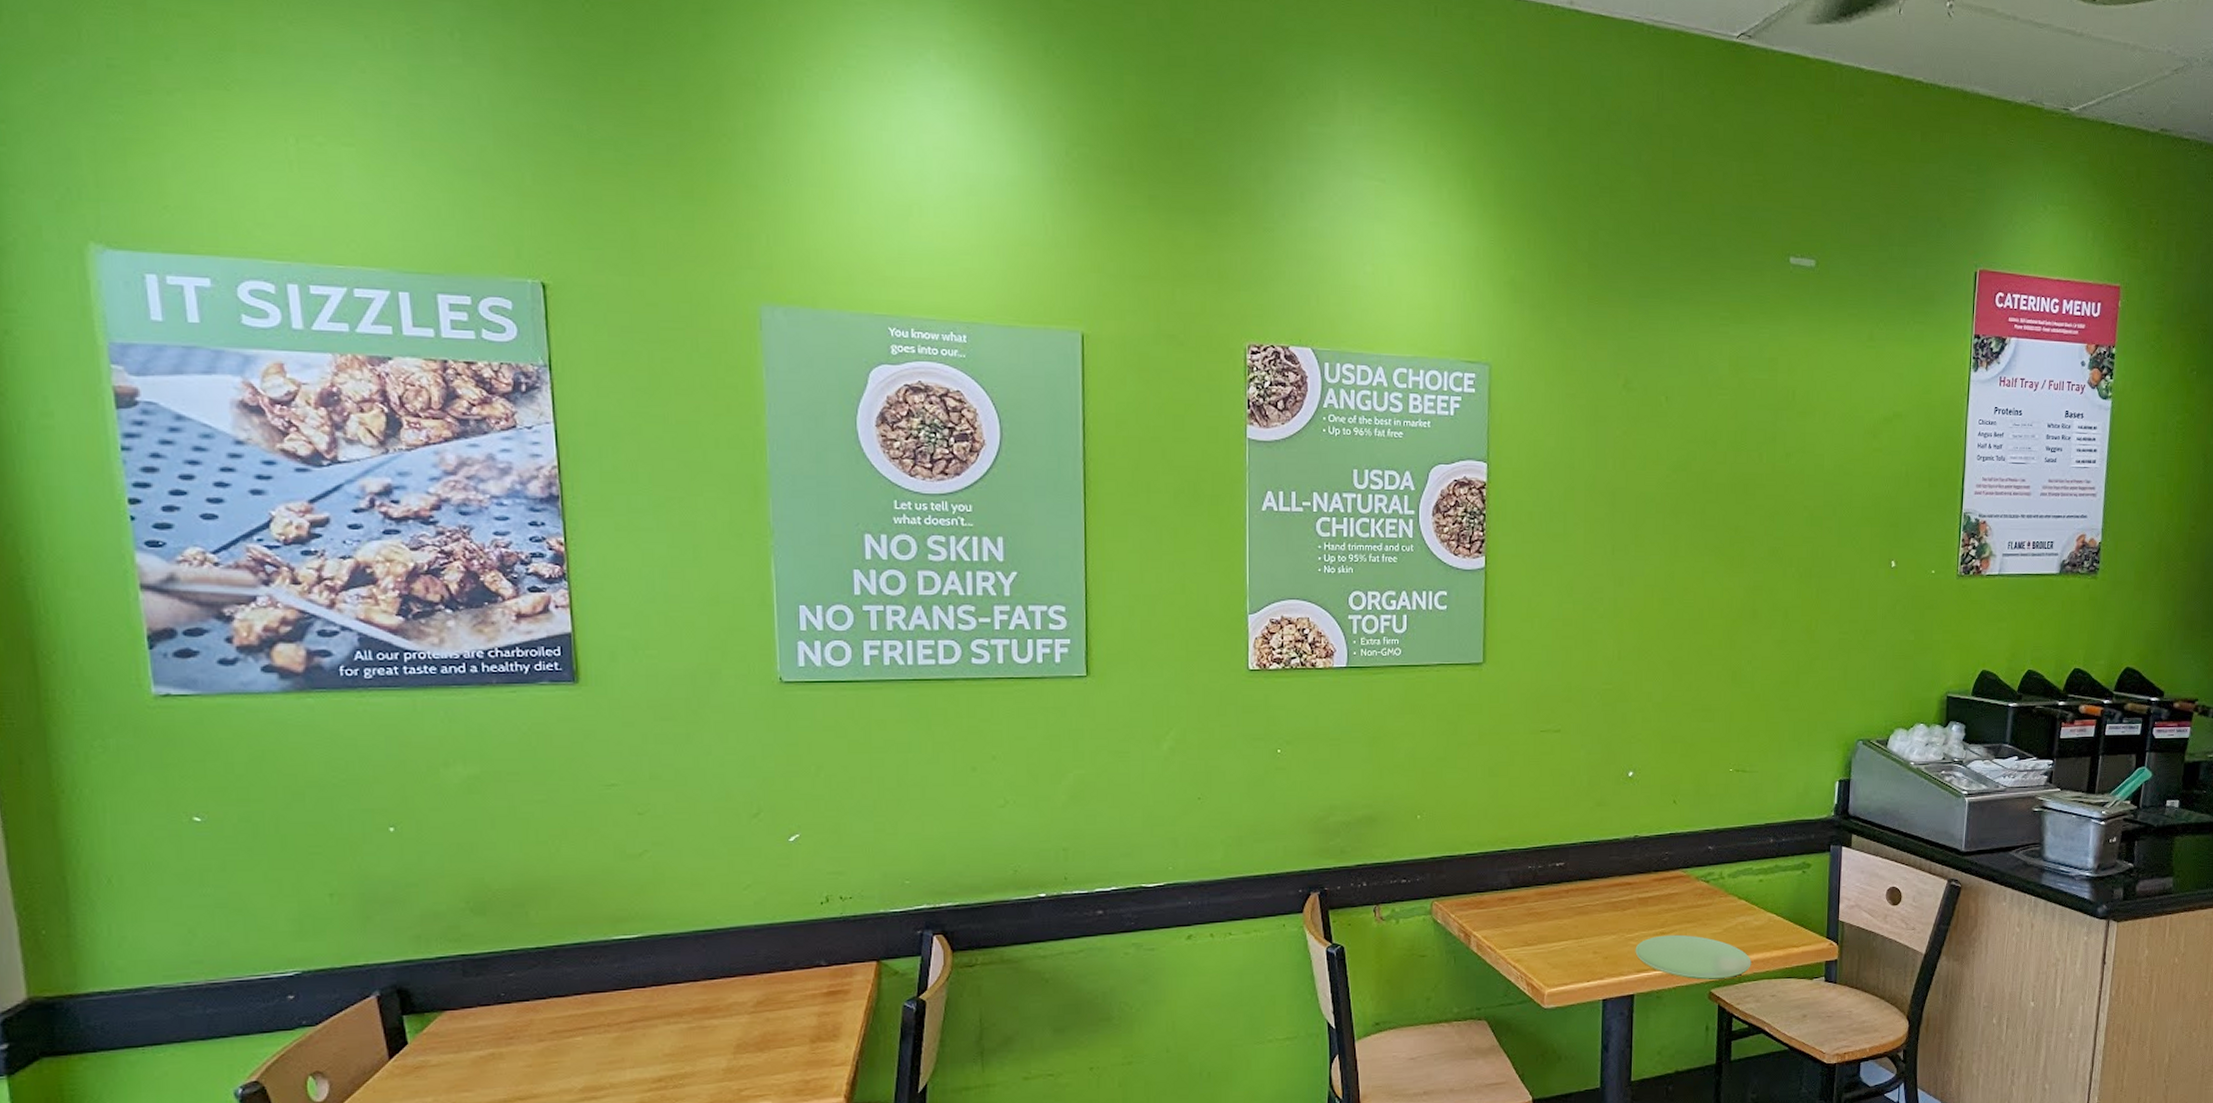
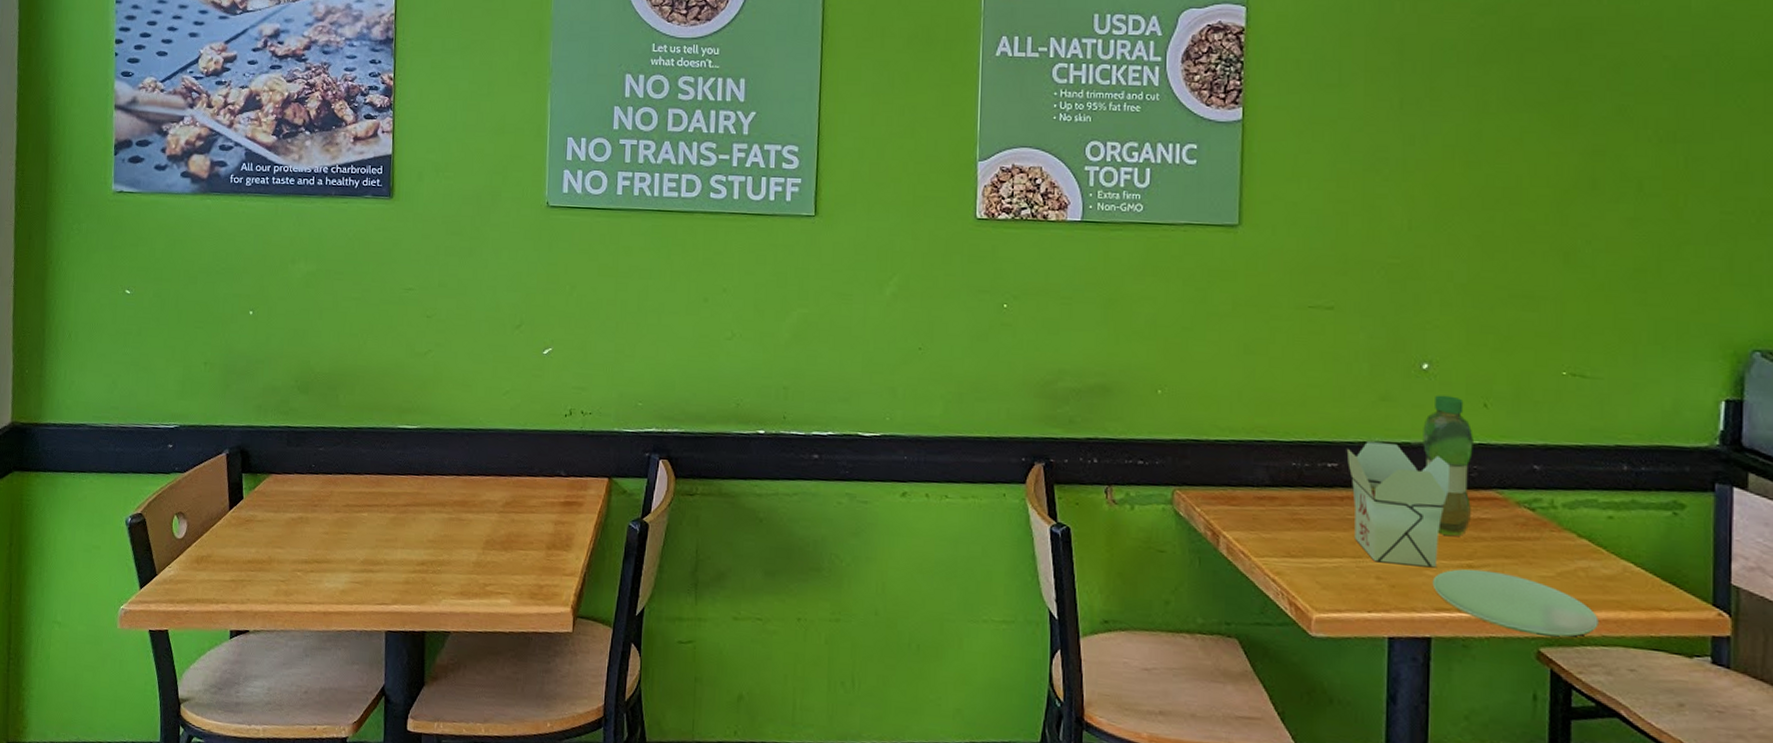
takeout container: none [1570,841,1649,940] -> present [1346,442,1451,568]
water bottle: none [1628,796,1666,912] -> present [1422,395,1473,537]

